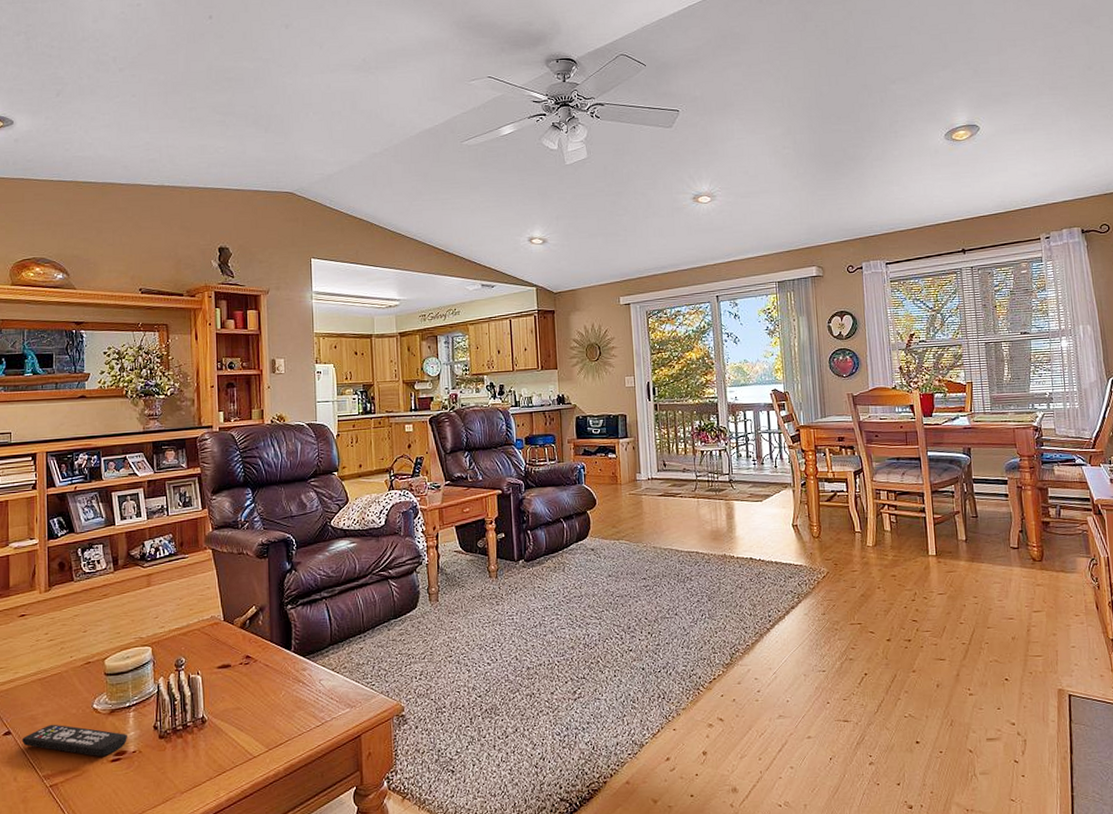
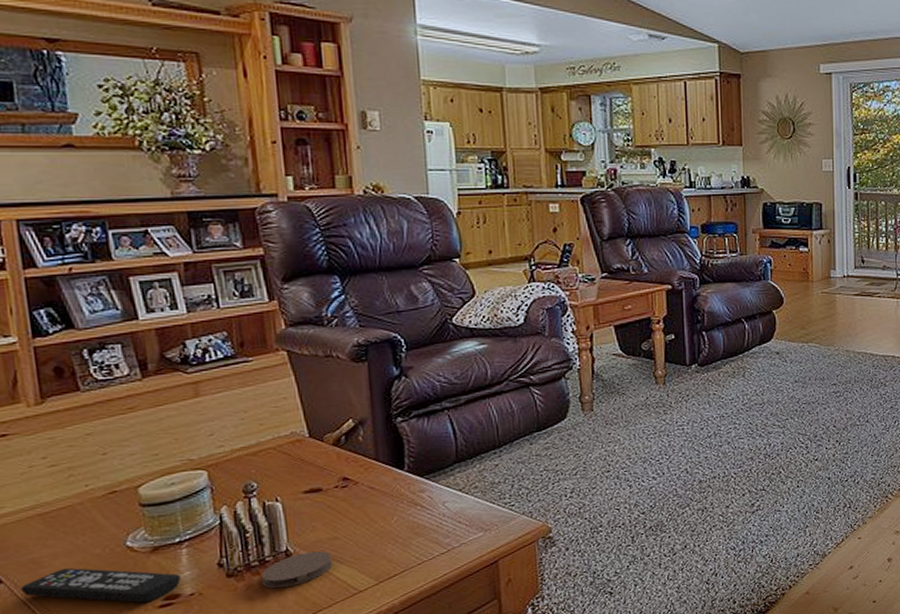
coaster: none [183,719,235,751] -> present [260,551,333,589]

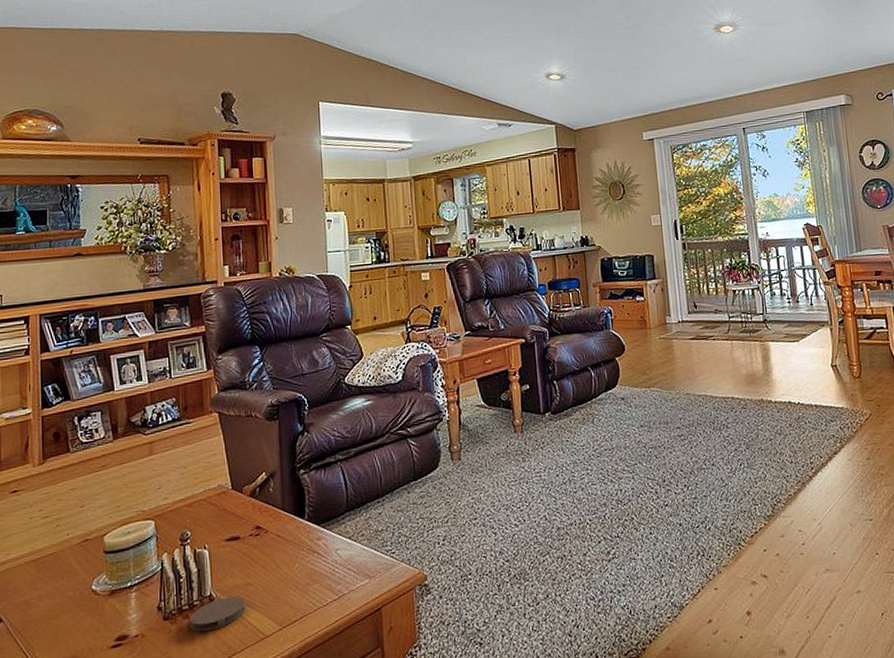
remote control: present [20,567,181,603] -> none [14,608,129,643]

